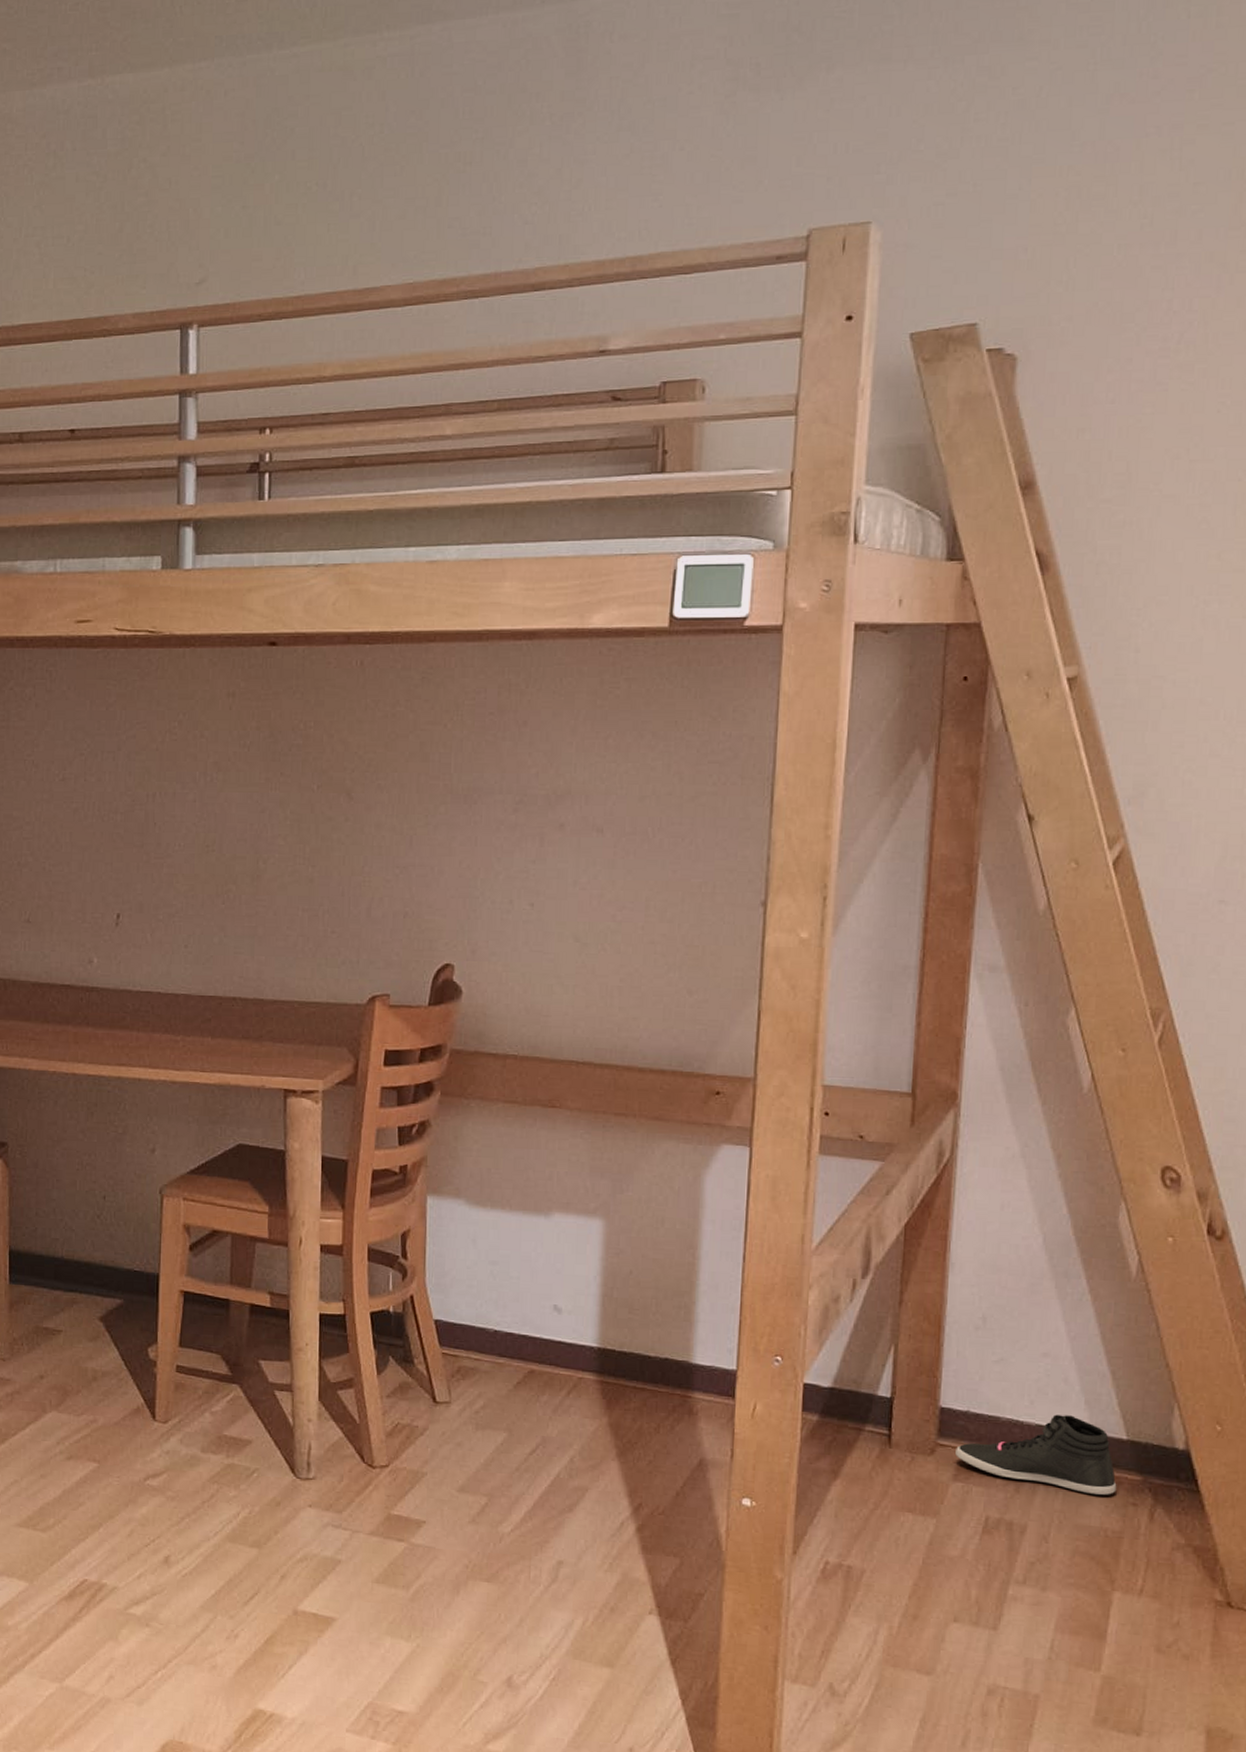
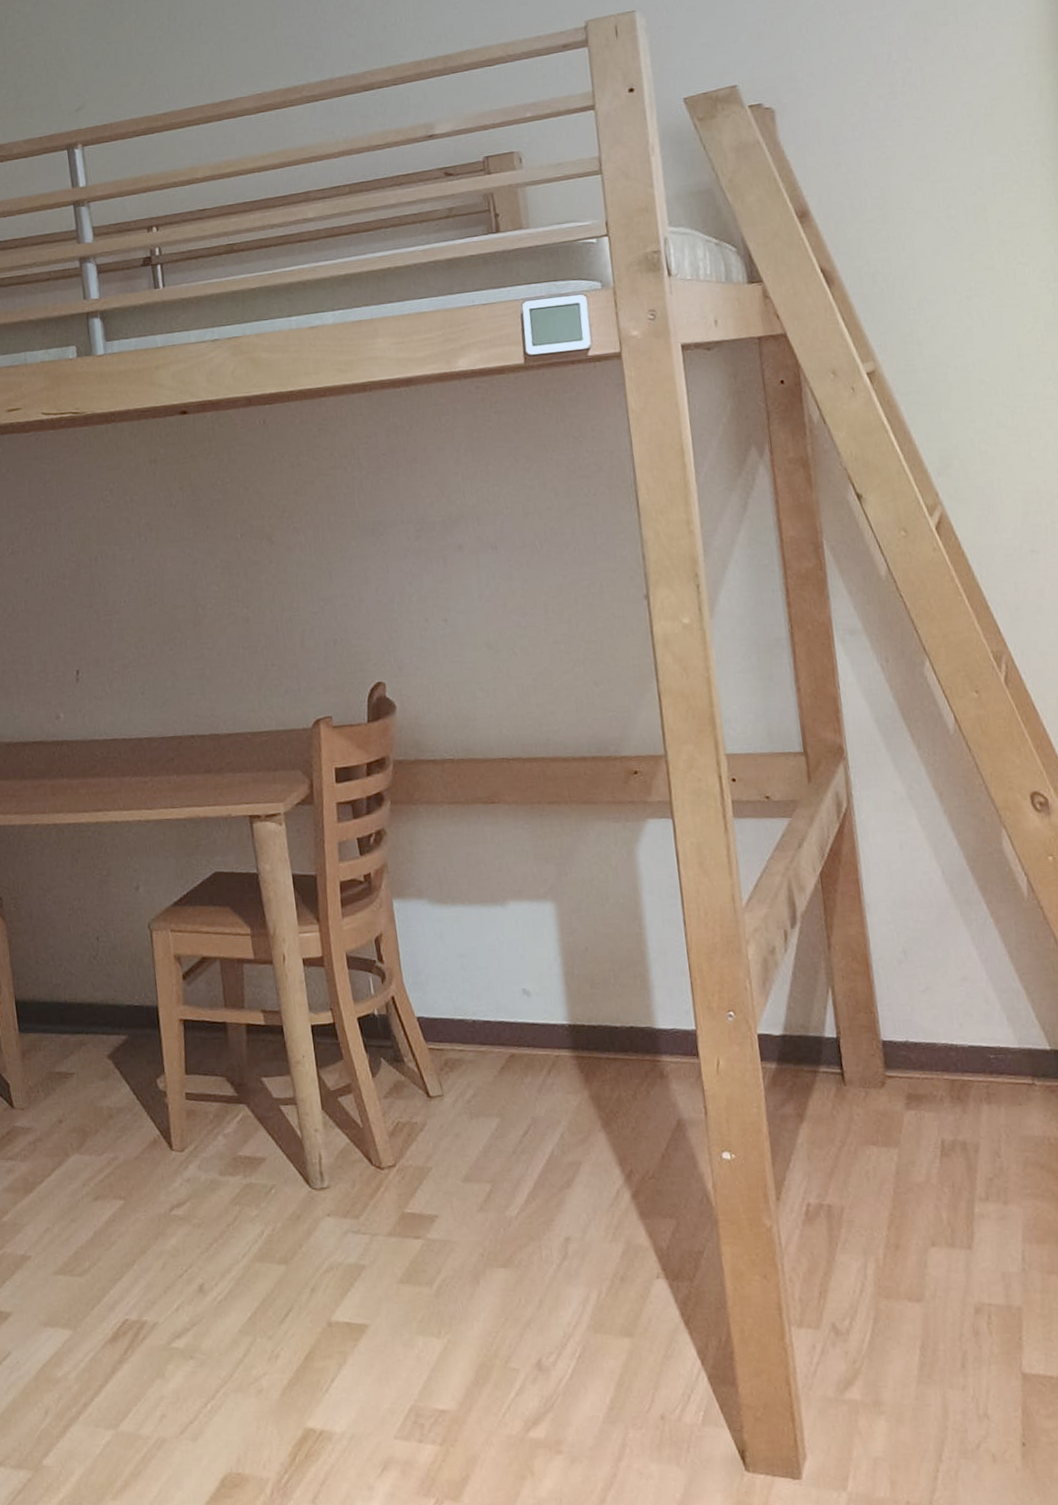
sneaker: present [955,1414,1117,1495] -> none [903,1033,1051,1106]

